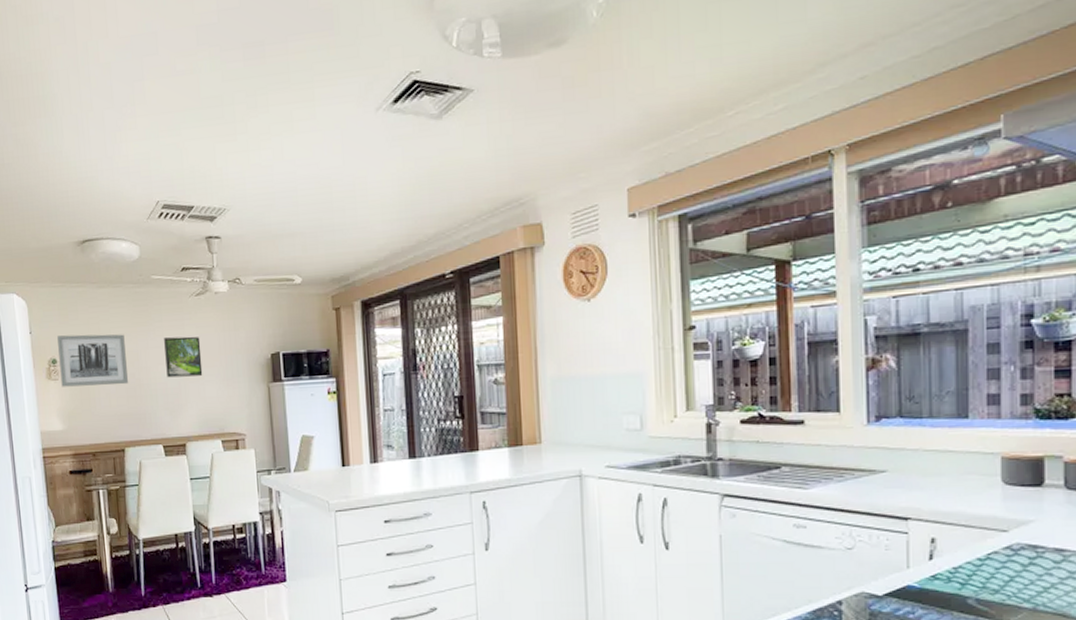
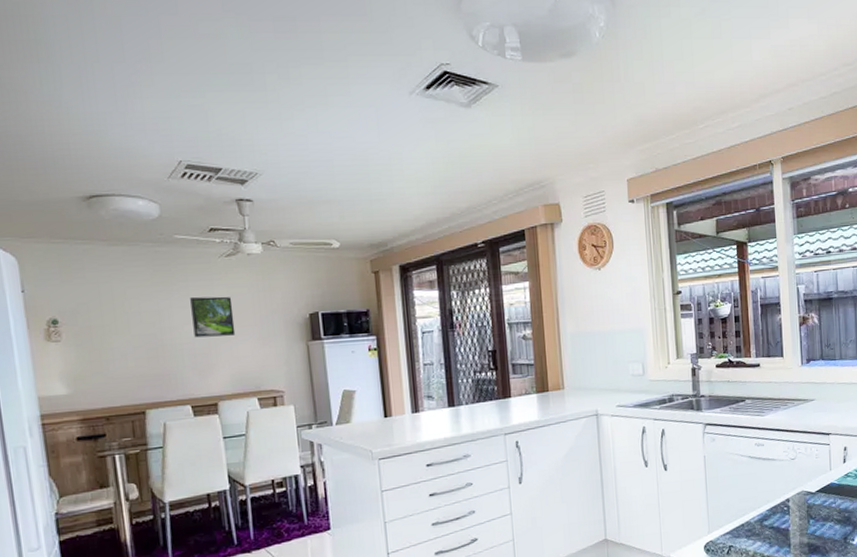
wall art: present [57,334,128,387] -> none [58,293,148,349]

